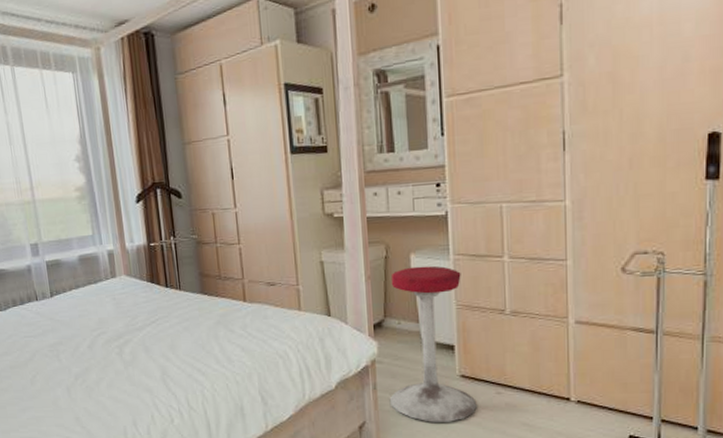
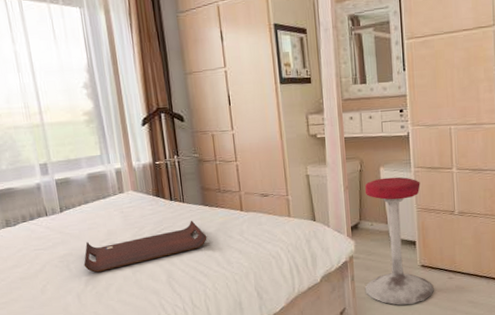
serving tray: none [74,310,206,365] -> present [83,220,207,273]

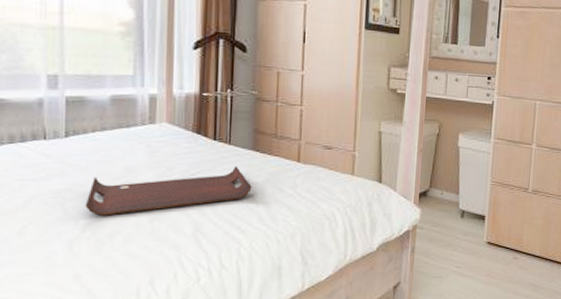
stool: present [365,177,434,305] -> none [425,145,498,283]

